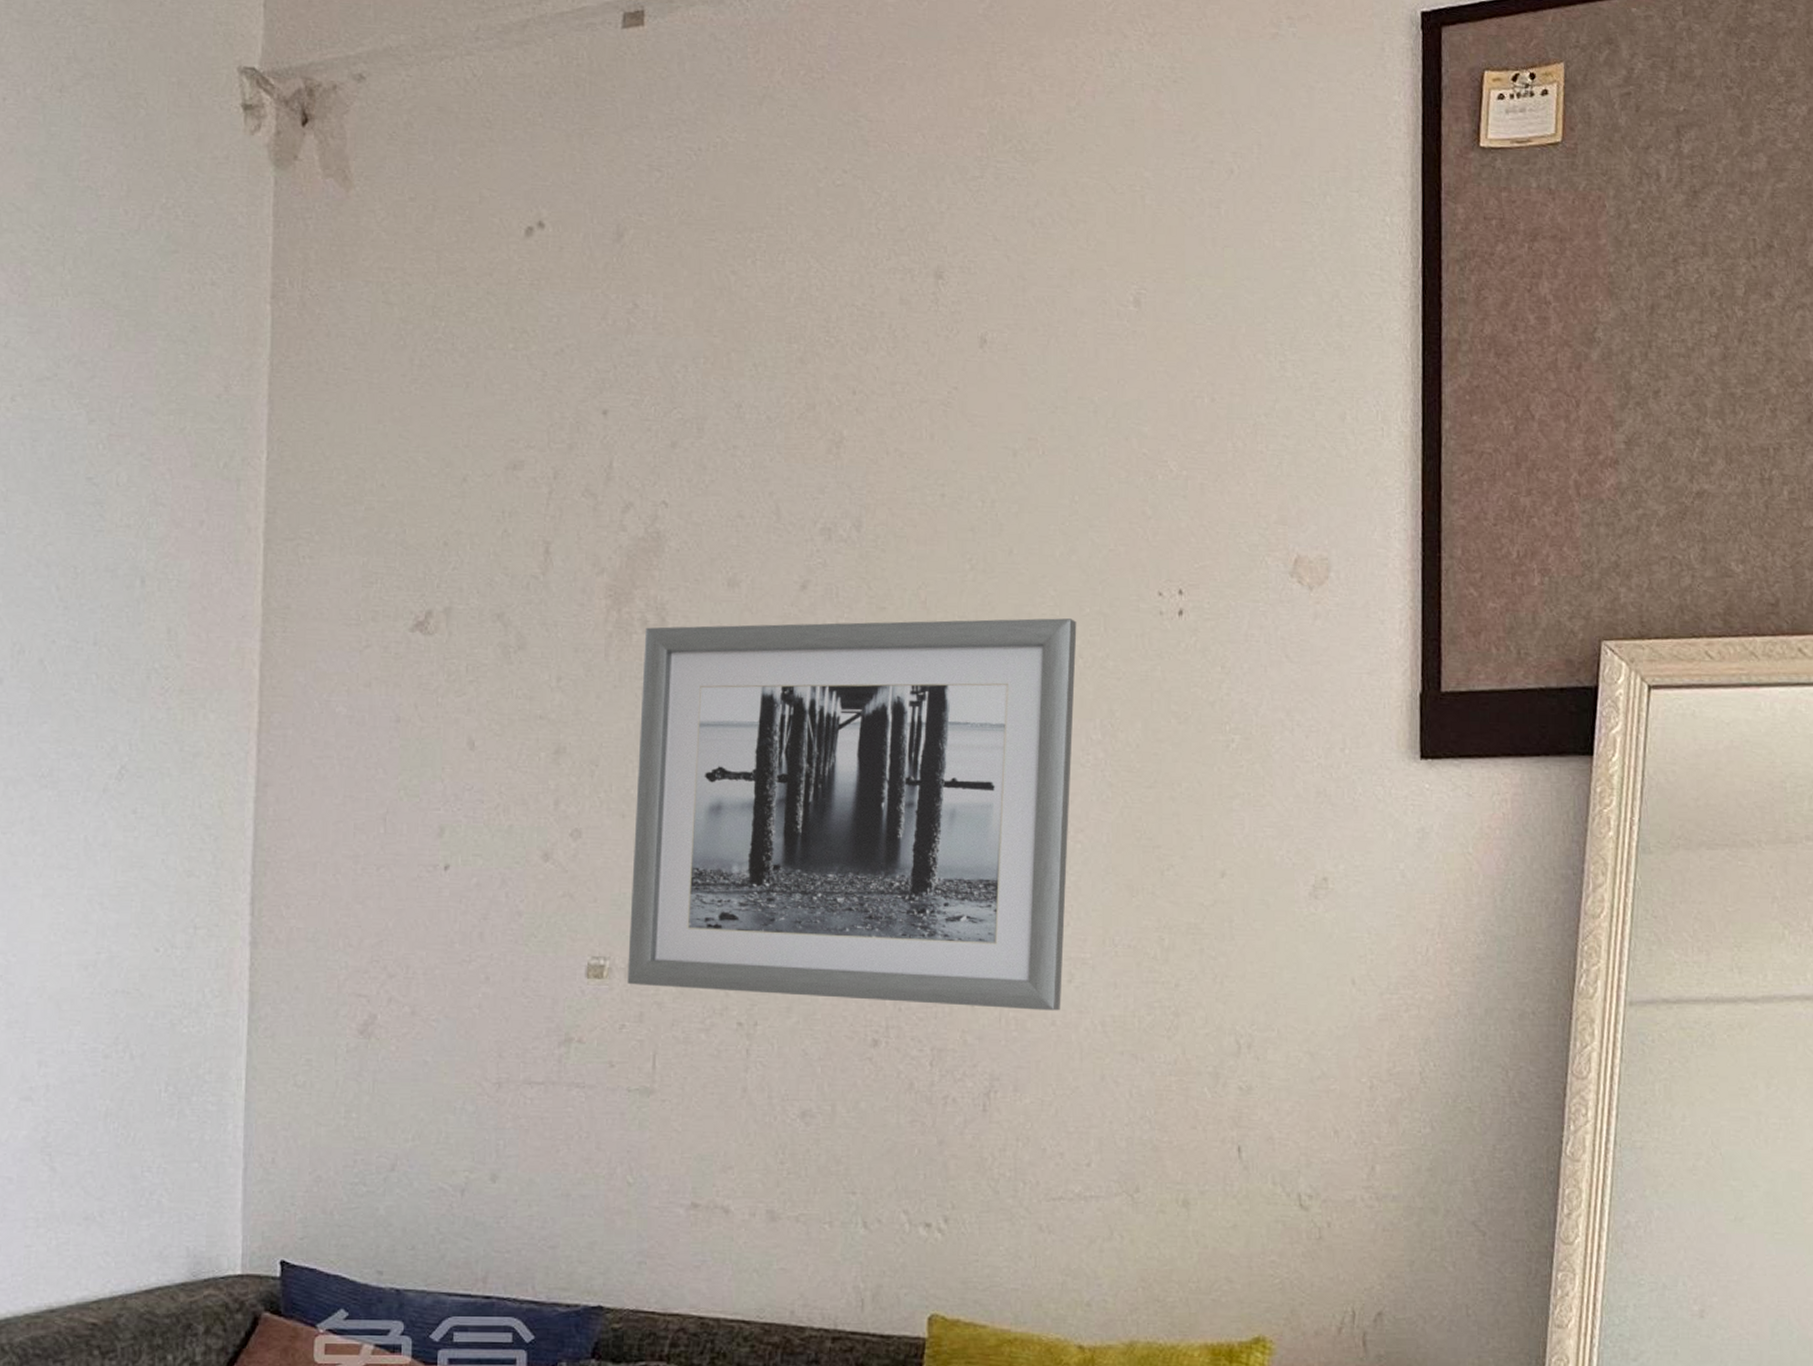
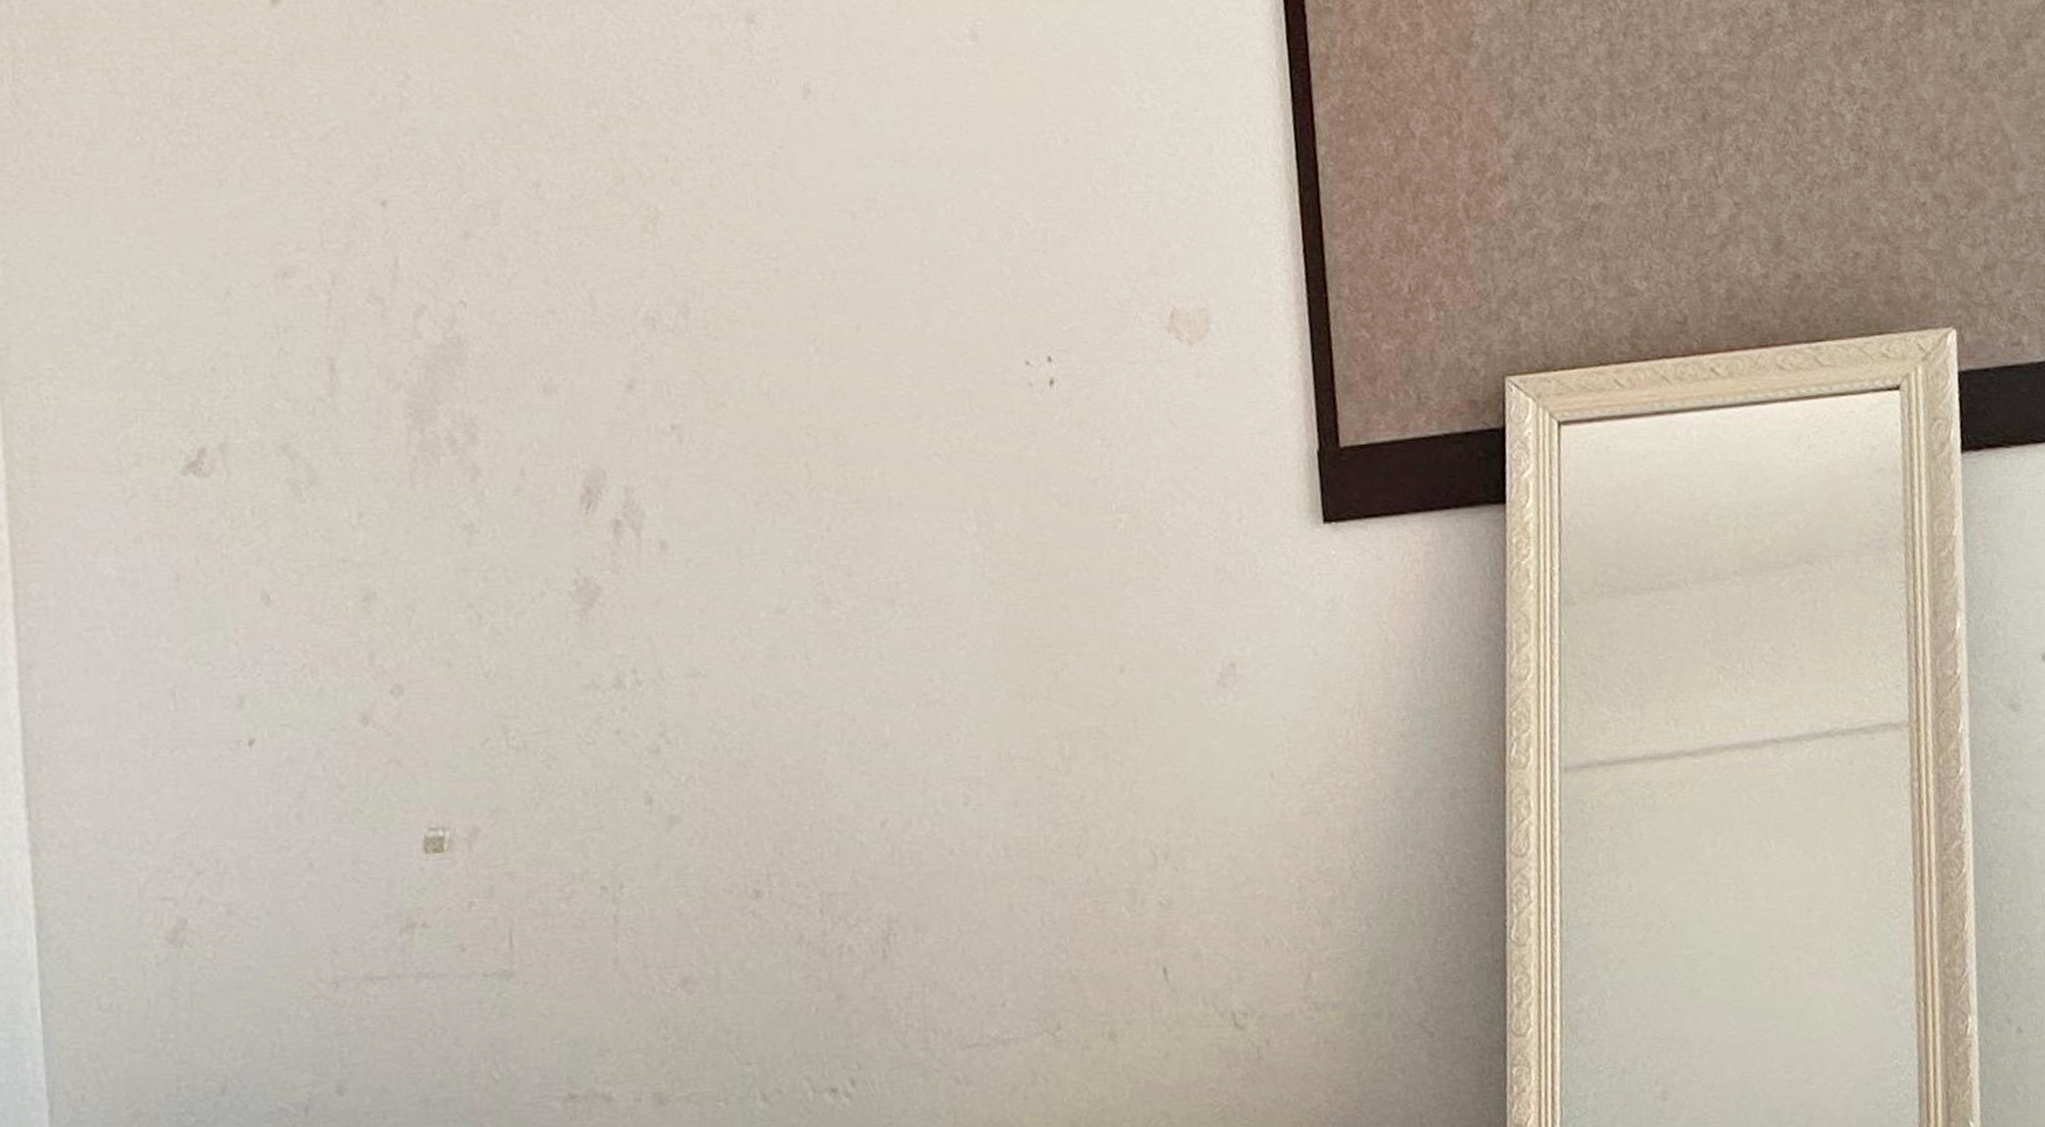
wall art: present [627,618,1077,1011] -> none [454,399,958,856]

